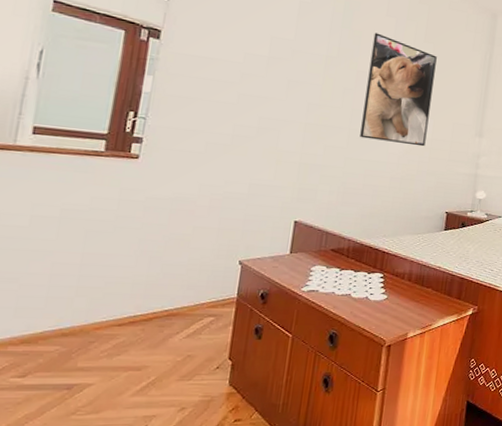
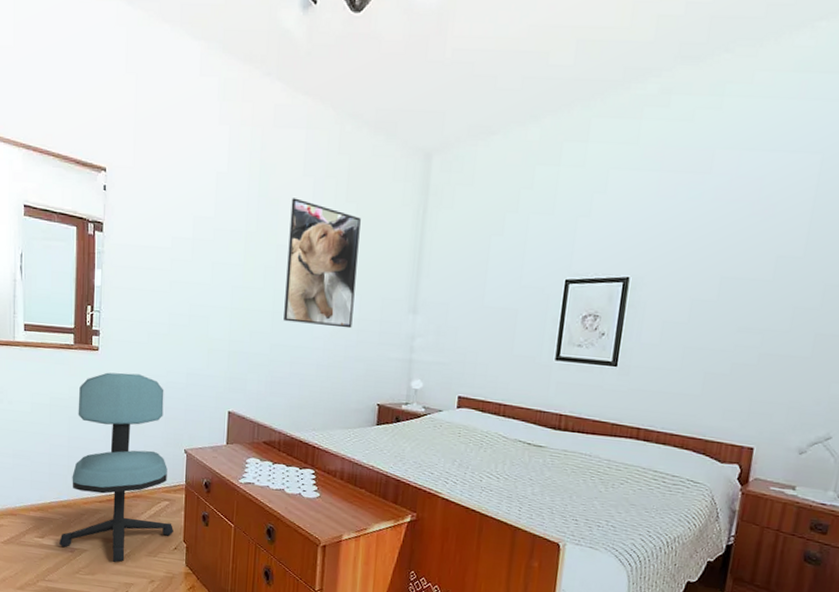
office chair: none [50,182,220,393] -> present [59,372,173,562]

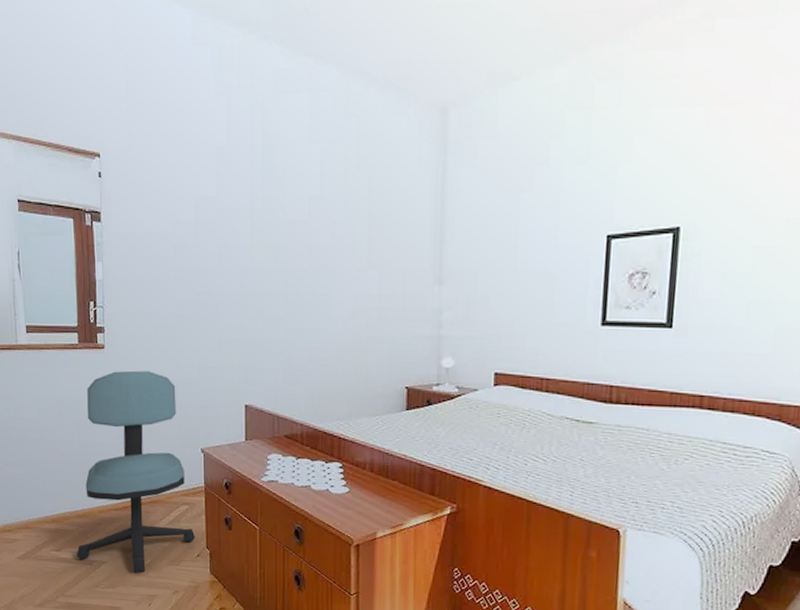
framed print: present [283,198,361,329] -> none [298,169,375,306]

